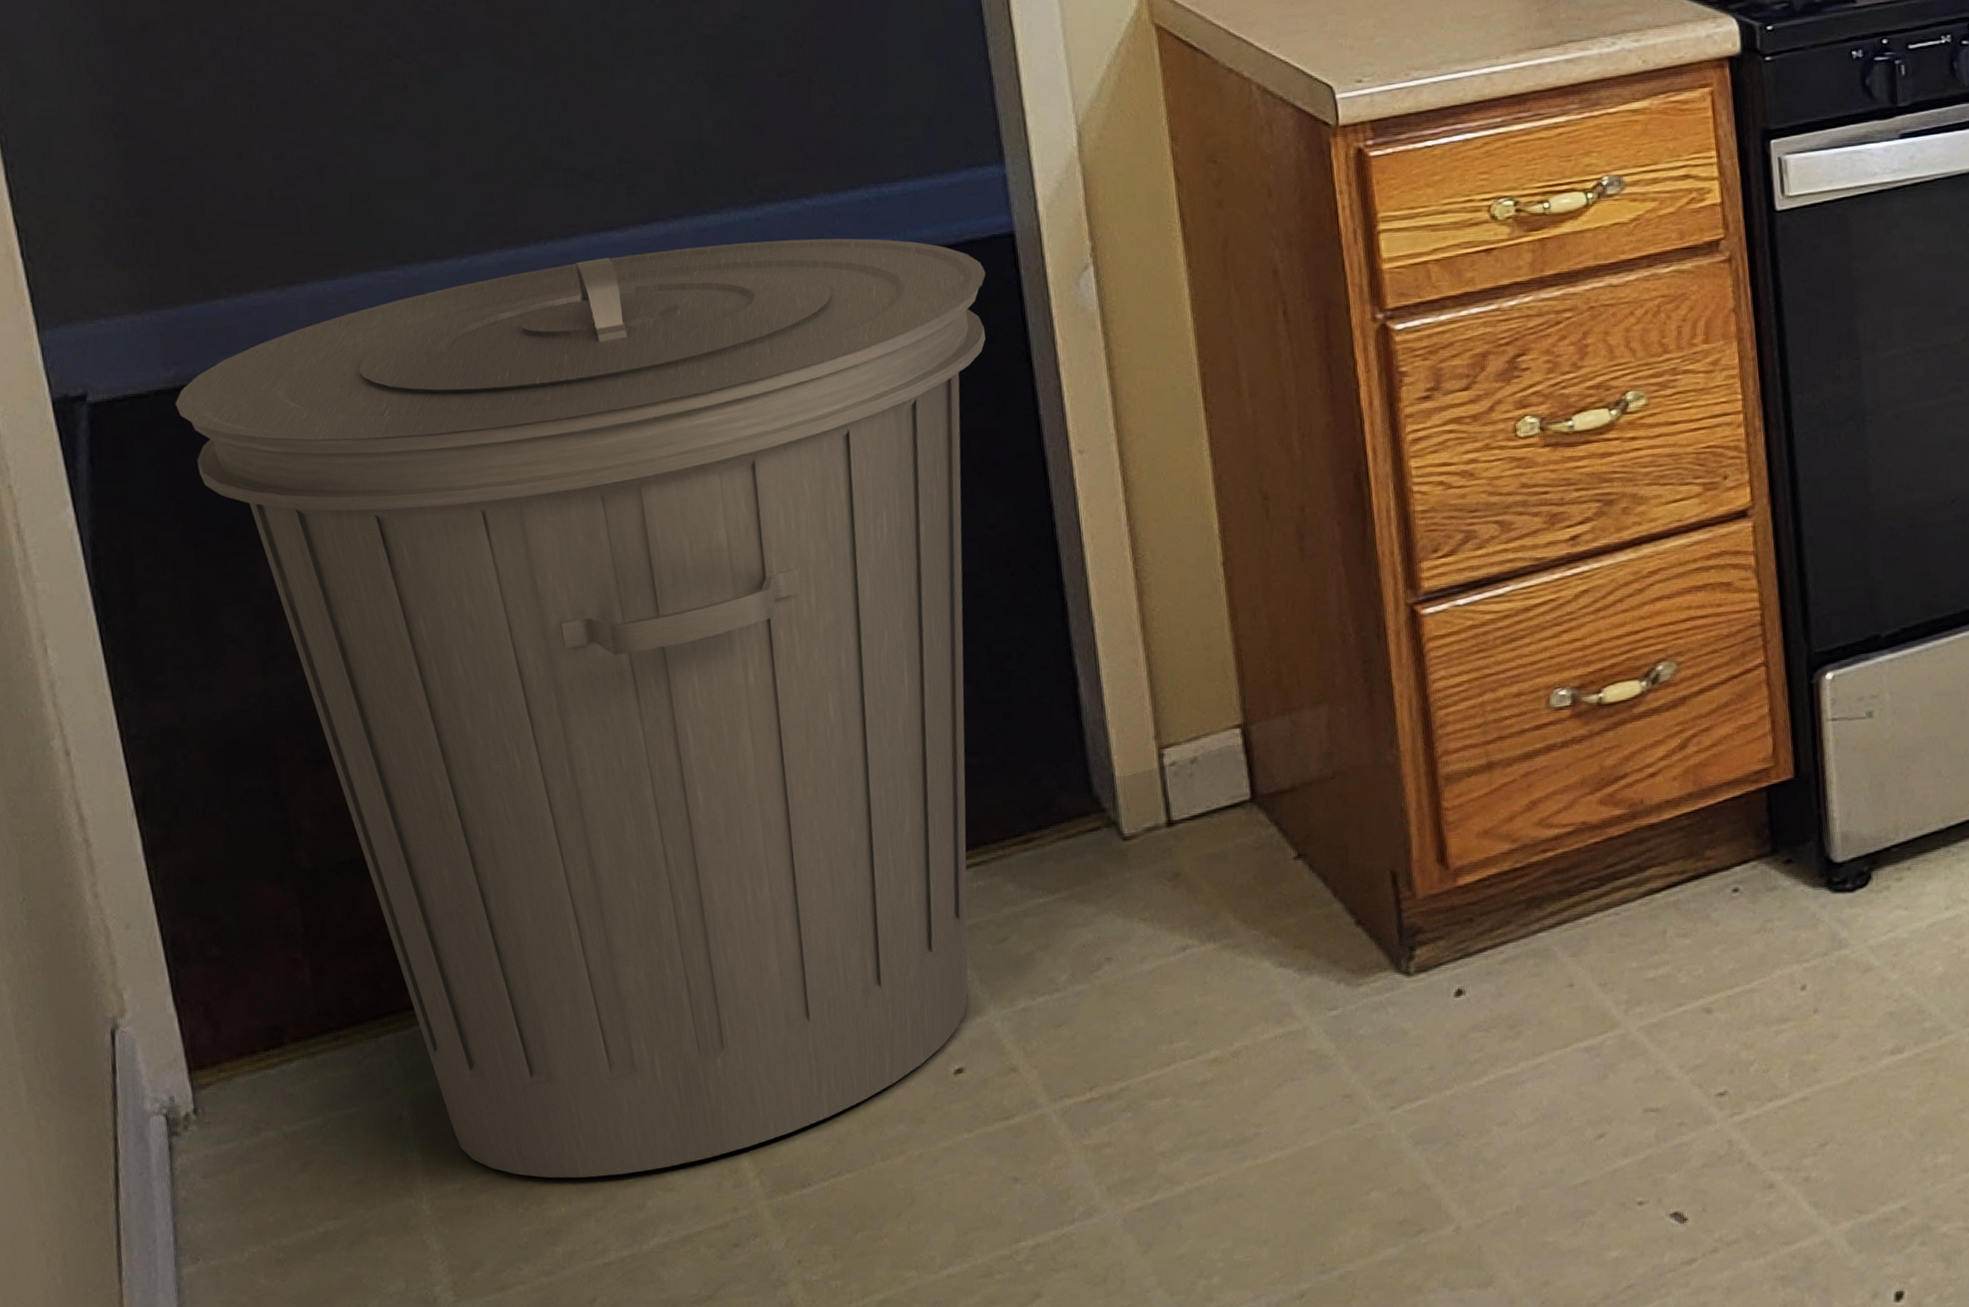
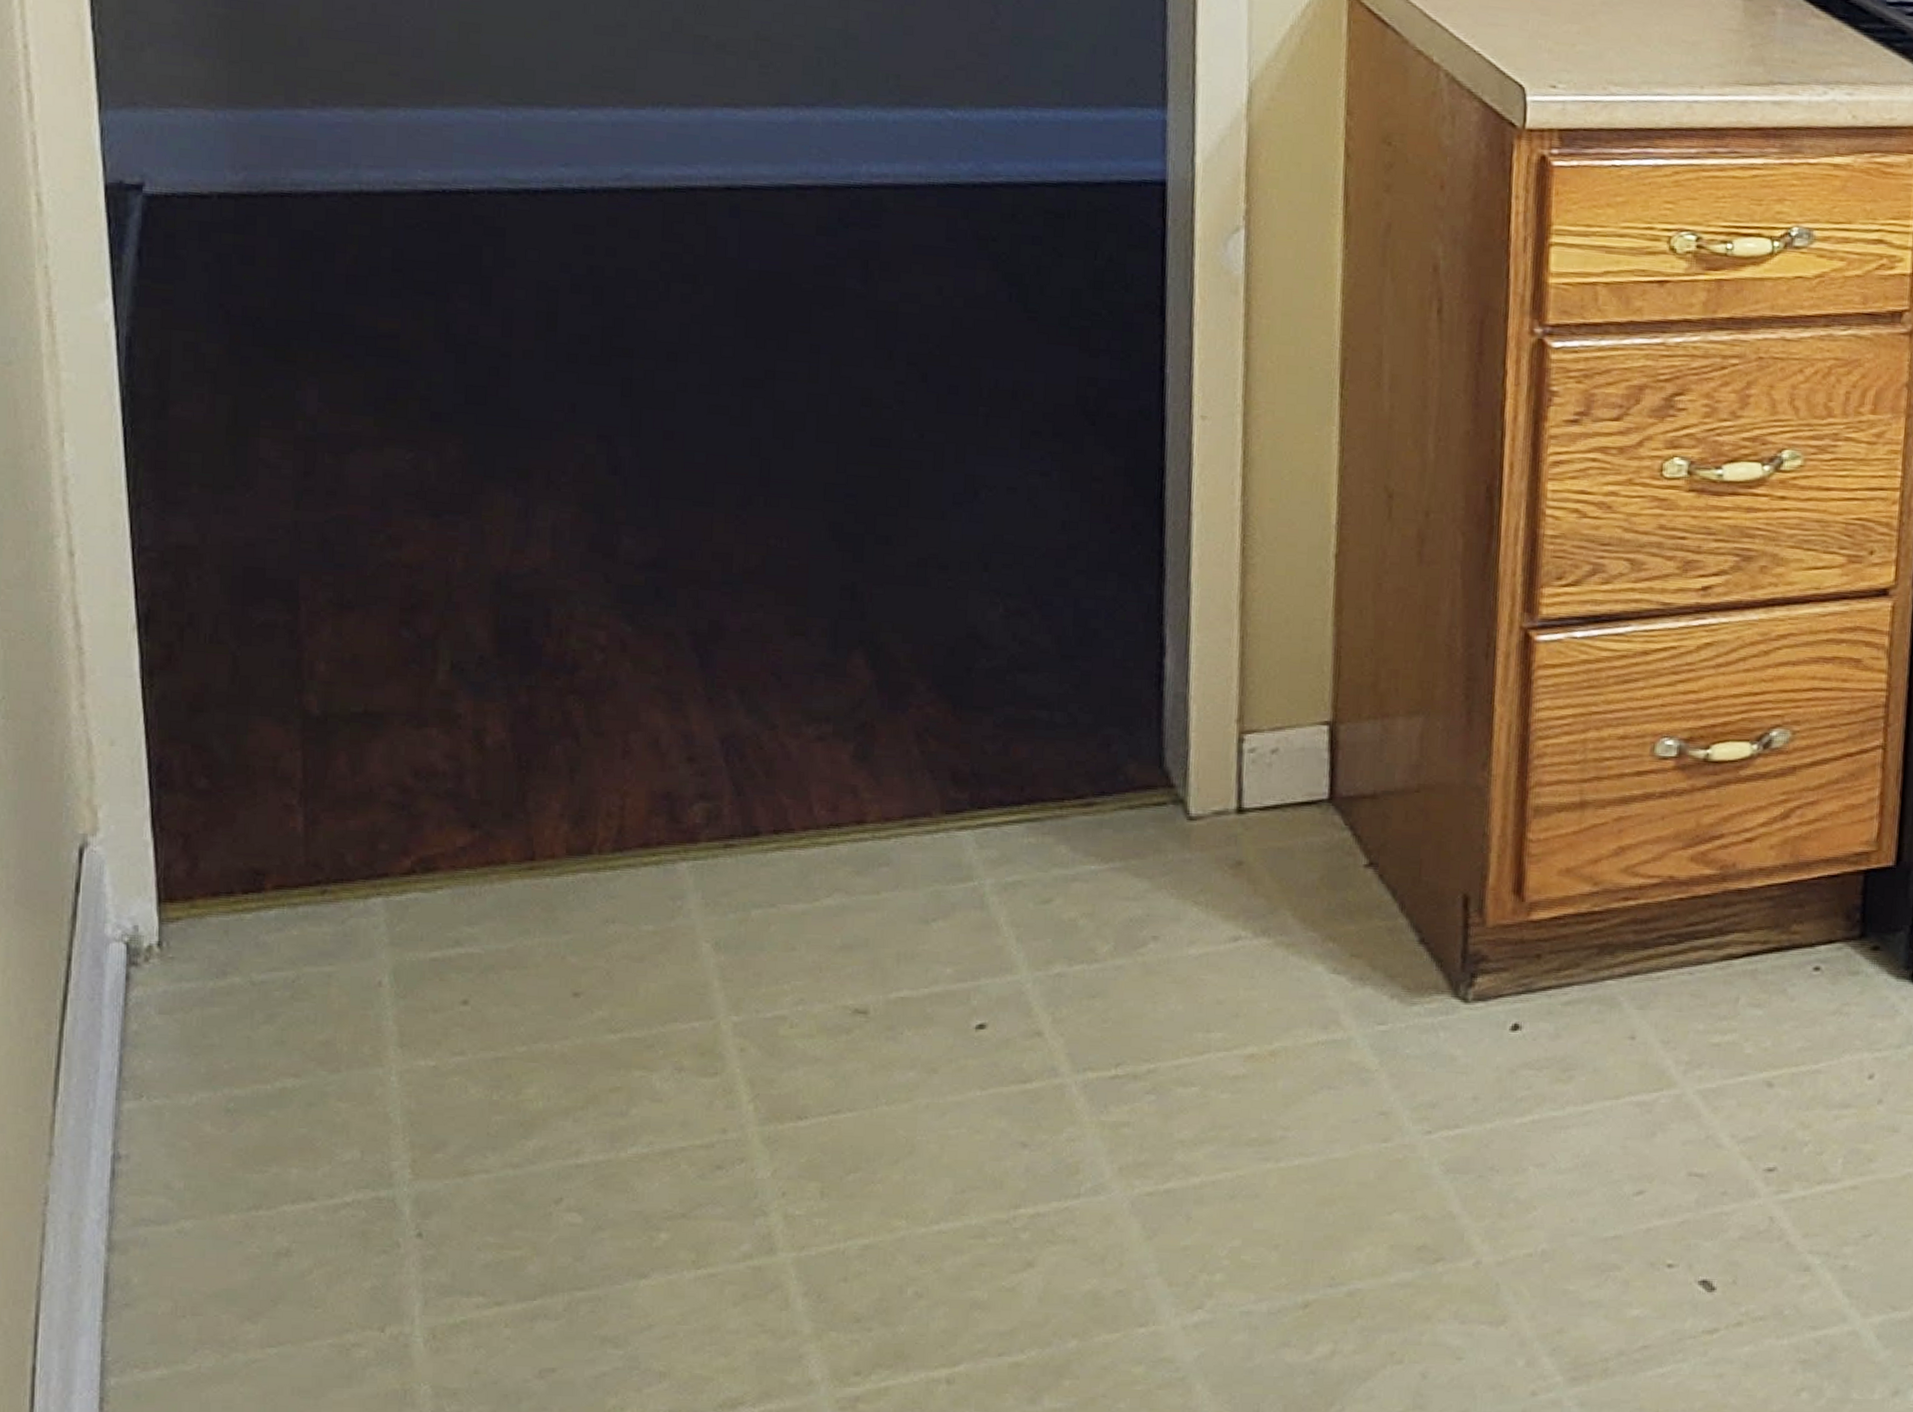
trash can: present [175,238,986,1178] -> none [238,134,1130,1078]

